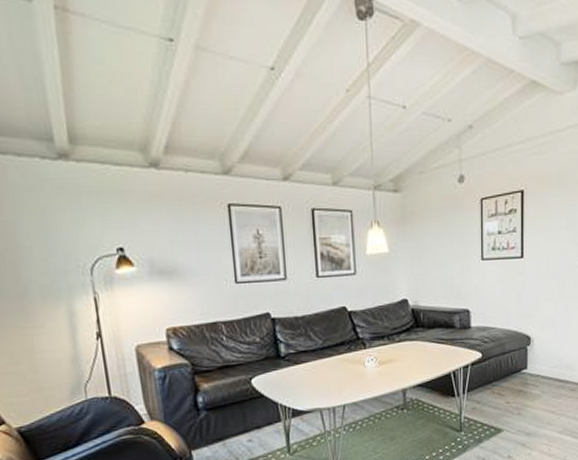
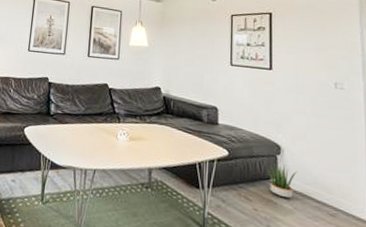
potted plant: none [517,354,545,386] -> present [266,163,297,199]

